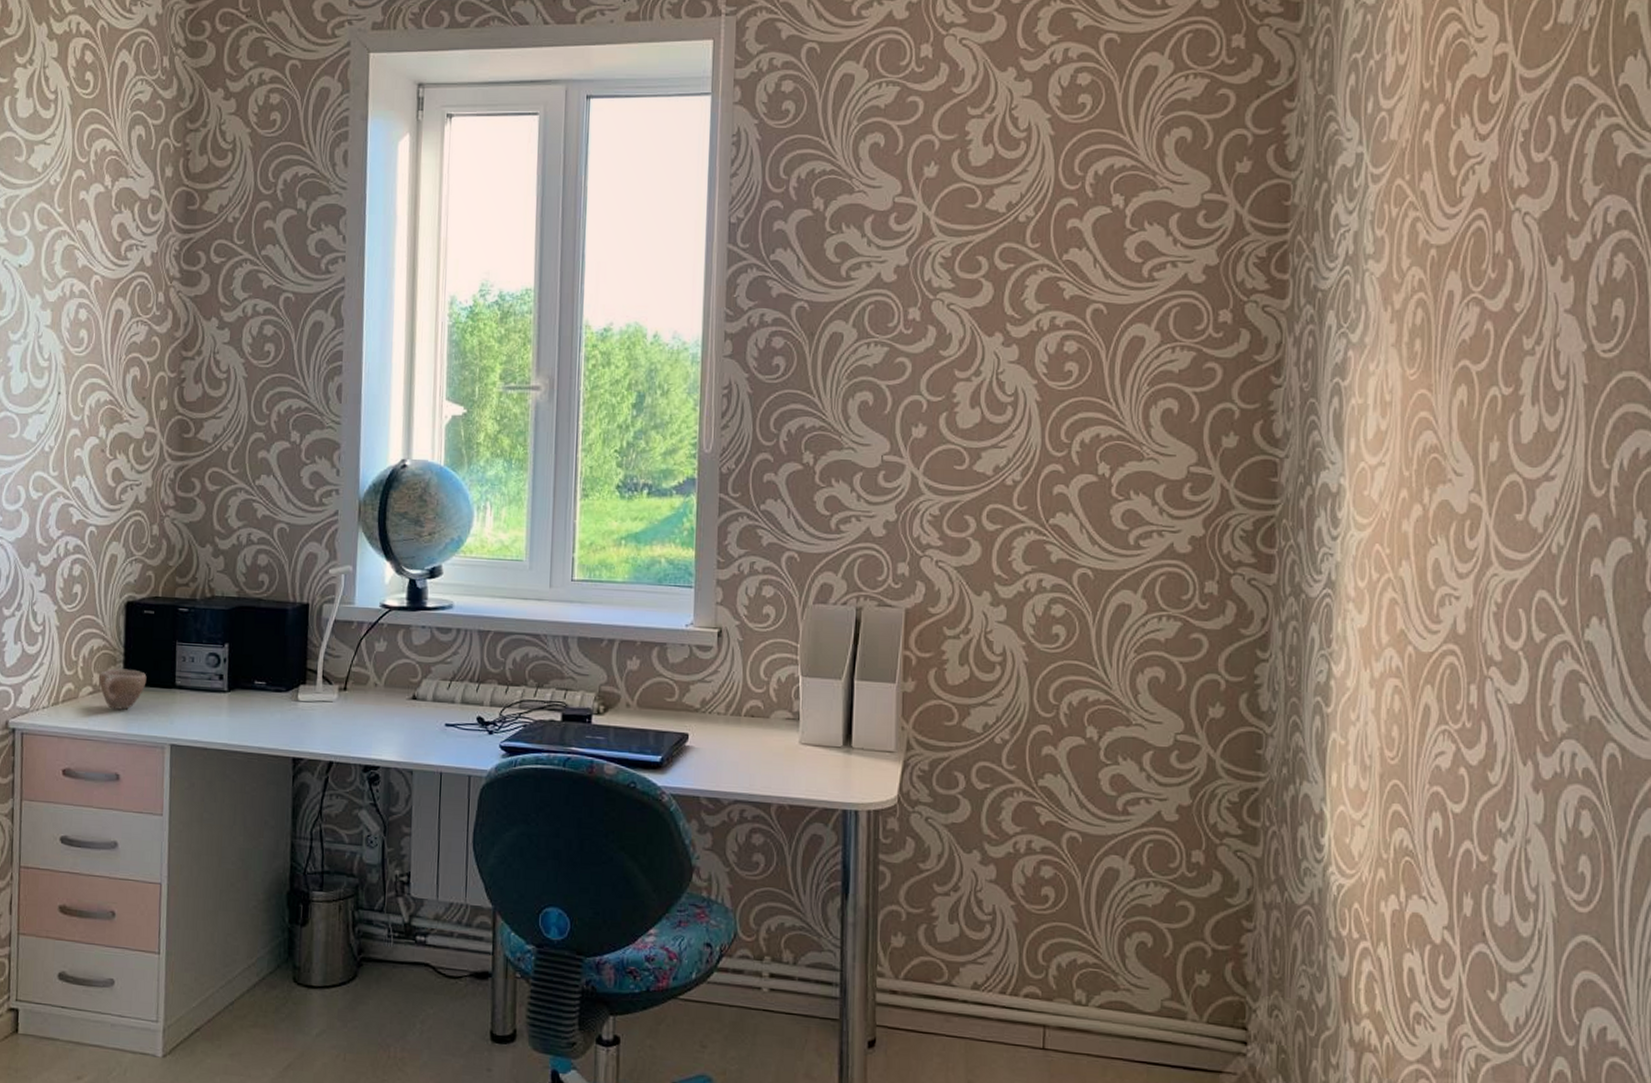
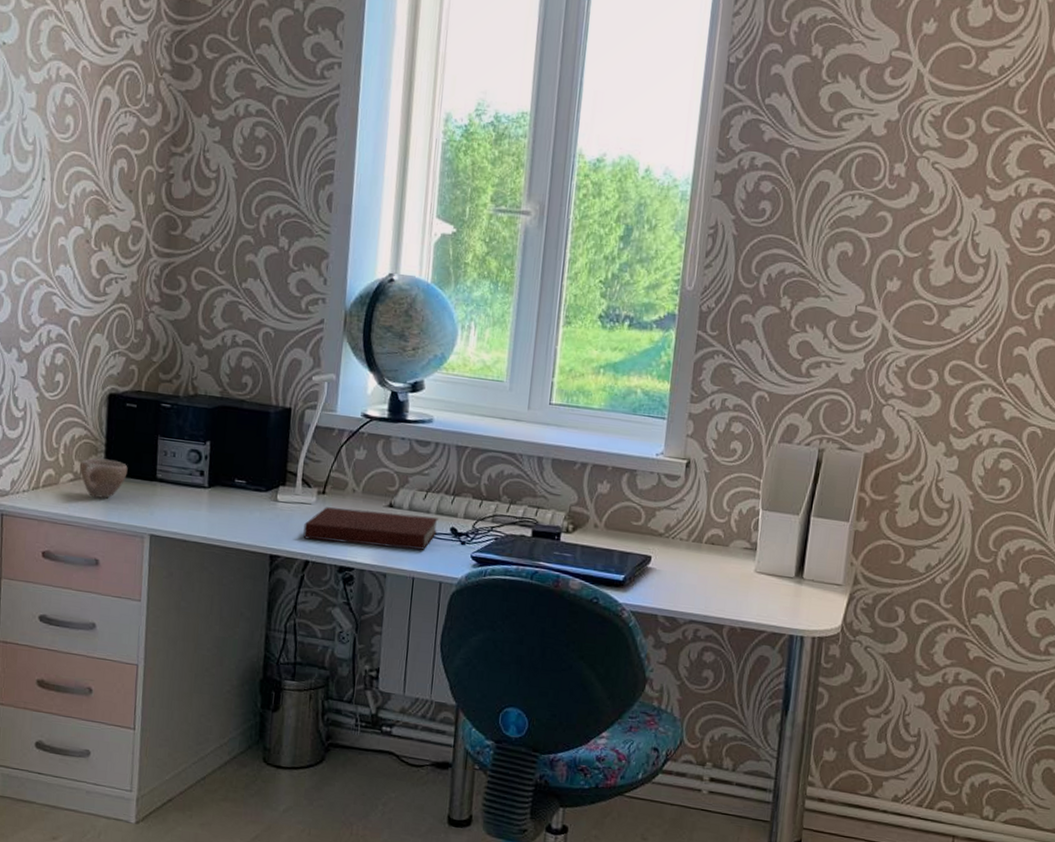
notebook: none [326,703,464,743] -> present [303,507,438,550]

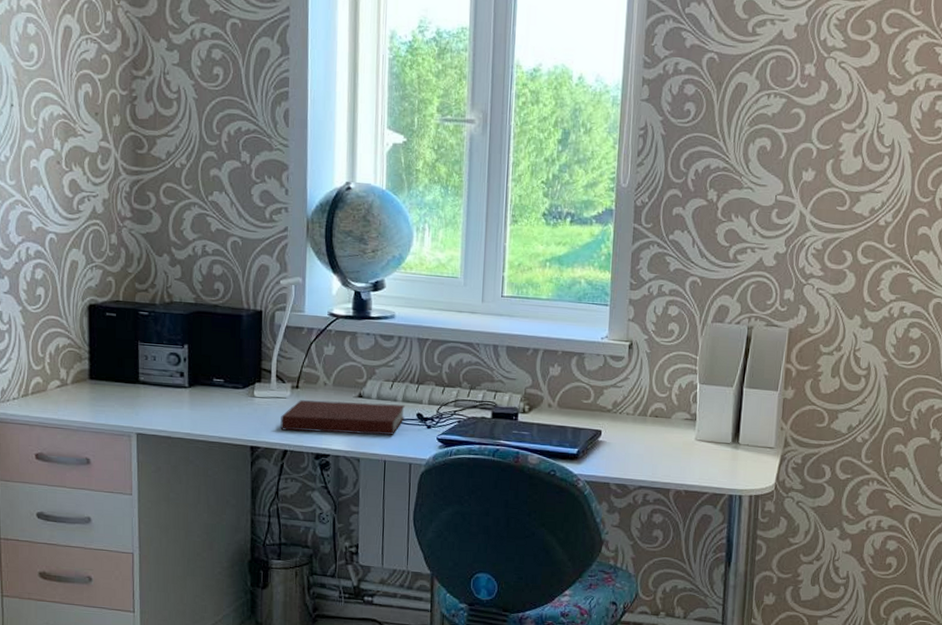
cup: present [80,458,128,498] -> none [66,364,112,402]

